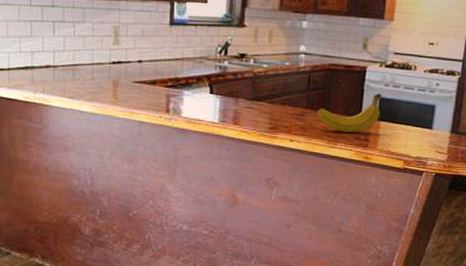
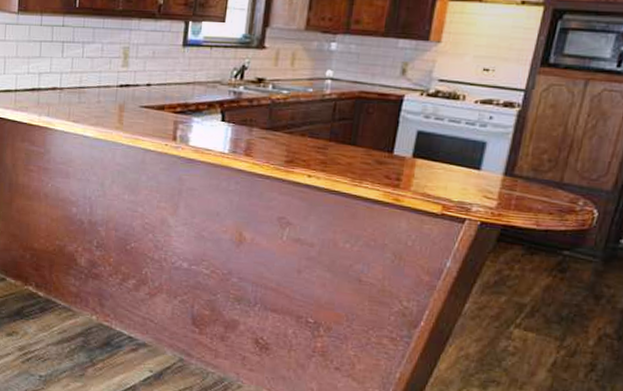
fruit: present [318,93,382,133] -> none [342,126,421,170]

